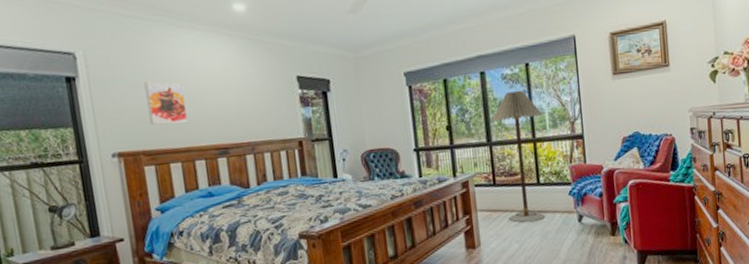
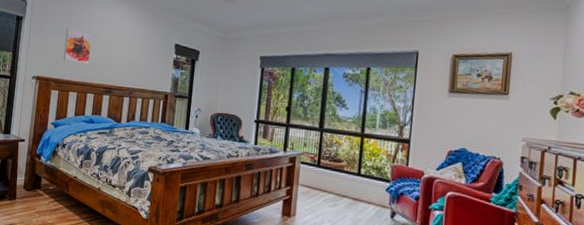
floor lamp: present [490,90,546,223] -> none [325,89,376,207]

